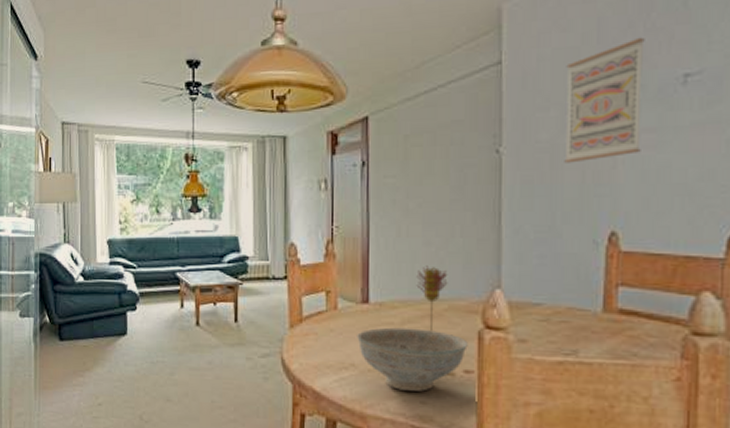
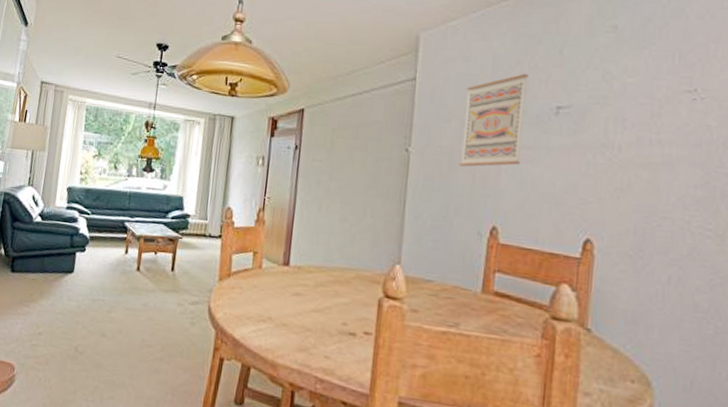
decorative bowl: present [357,327,468,392] -> none [276,288,369,347]
plant: present [416,265,448,332] -> none [330,238,358,296]

